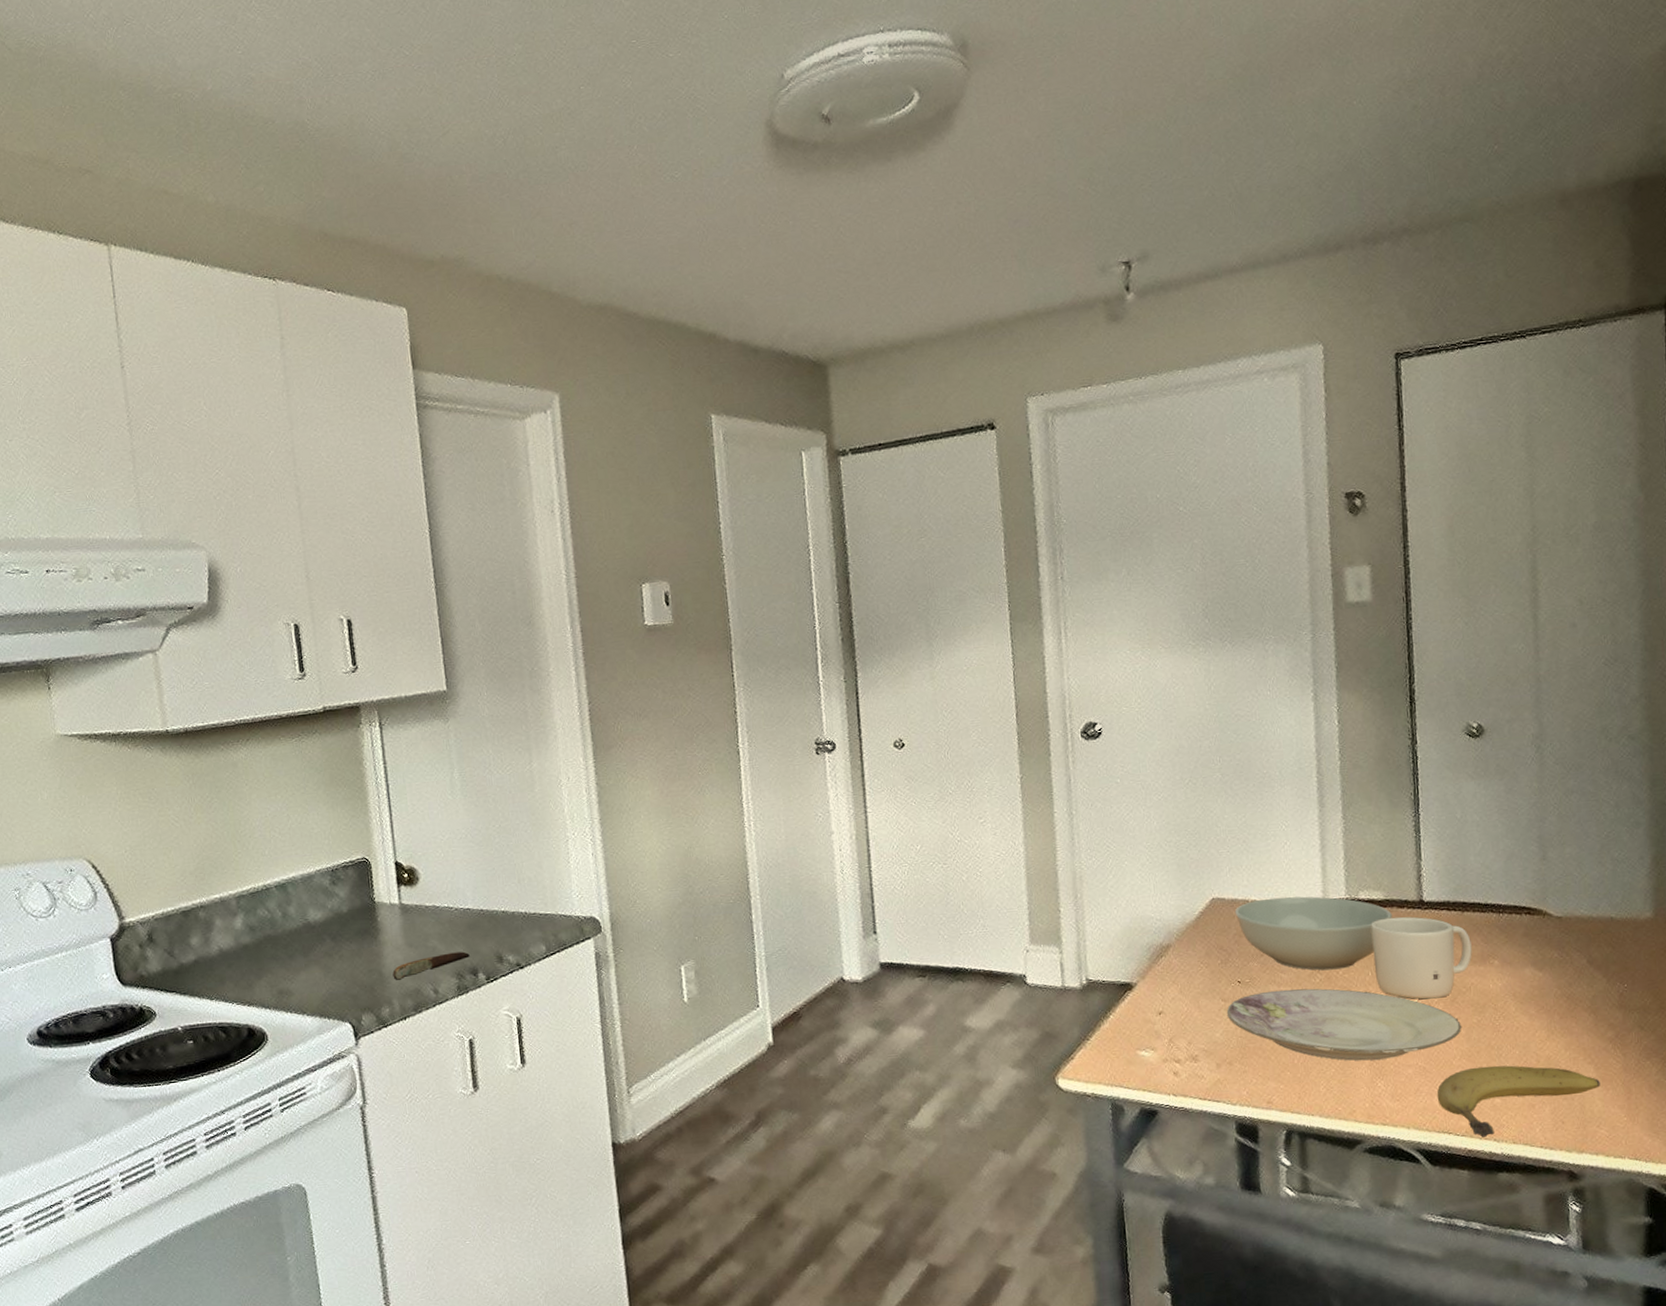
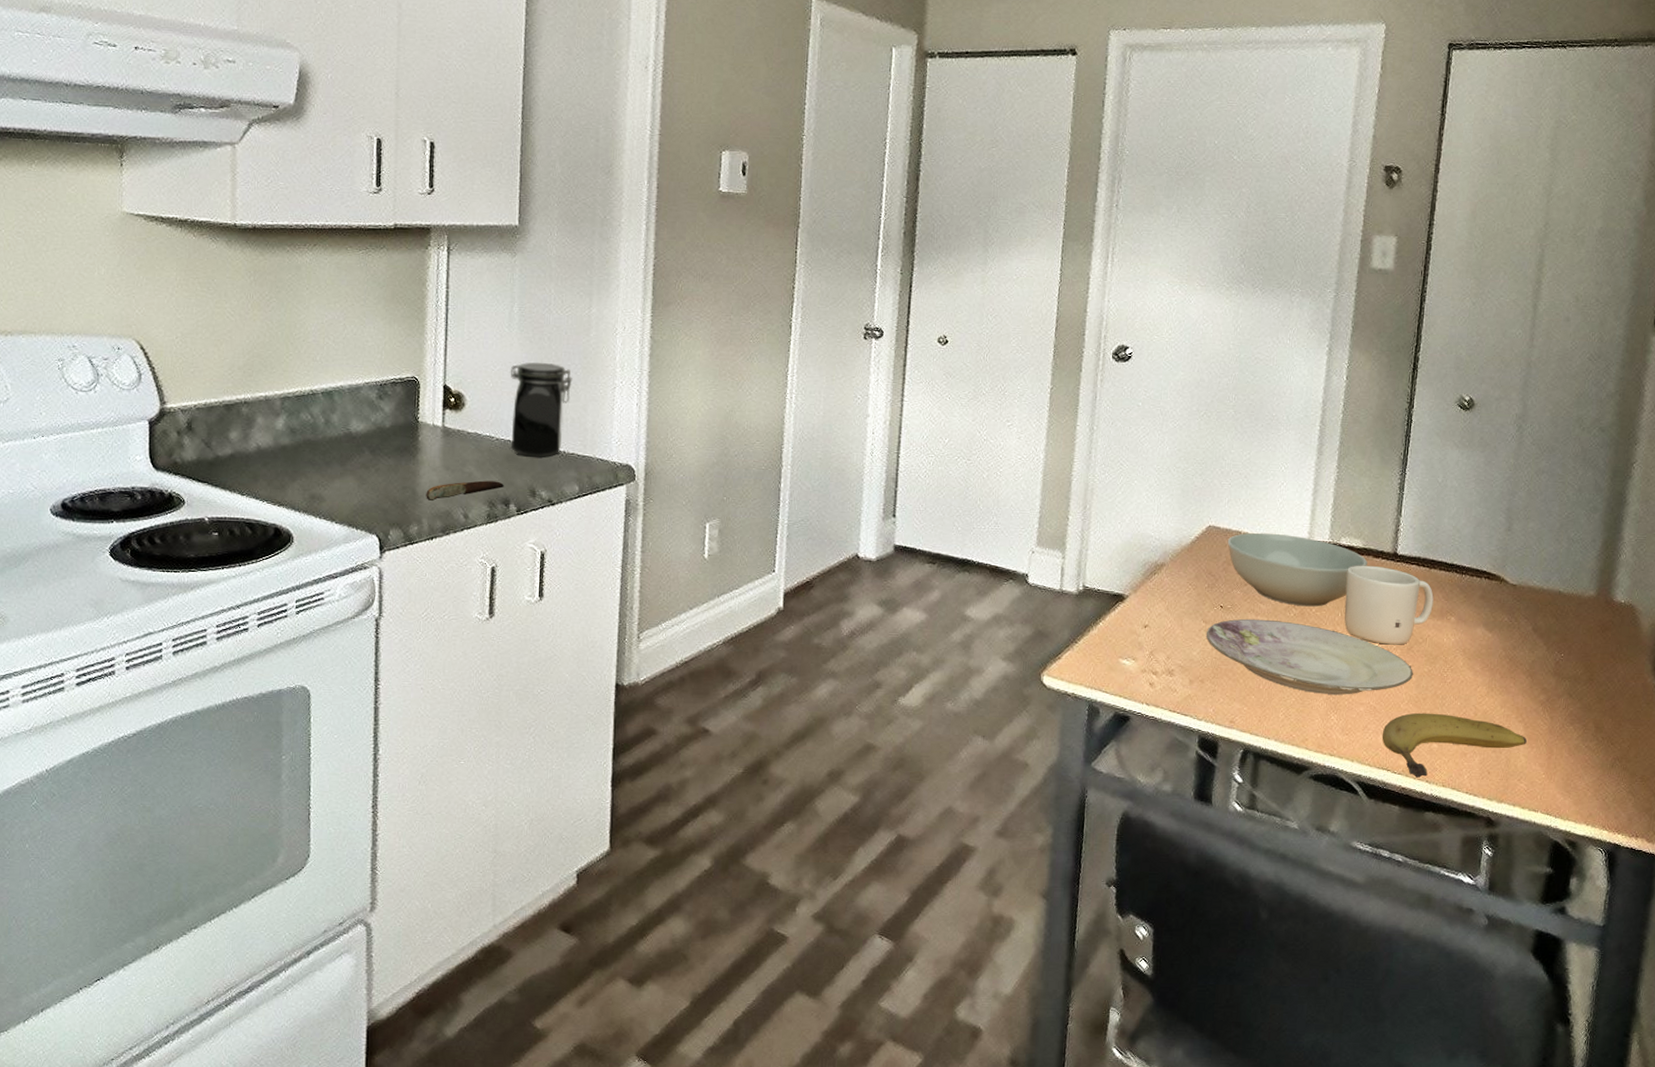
jar: none [459,824,524,923] -> present [510,362,572,458]

